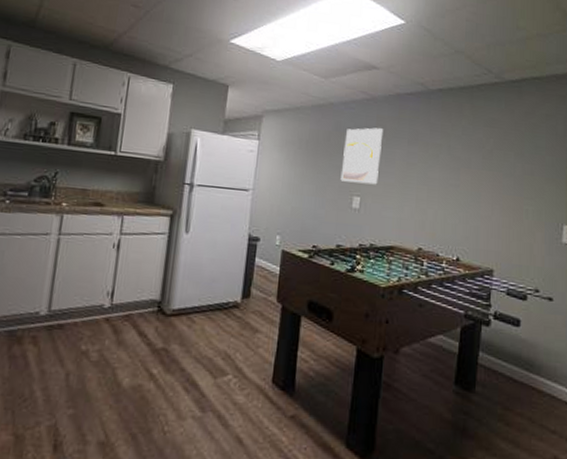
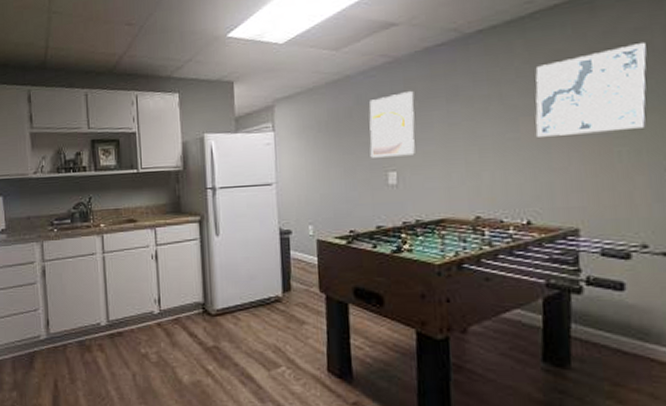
wall art: none [472,126,553,194] -> present [535,43,648,137]

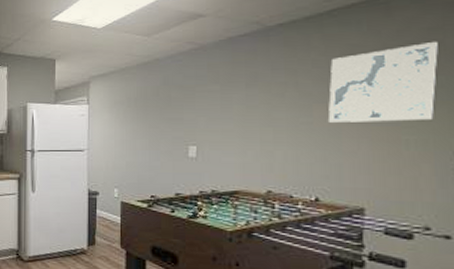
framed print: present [369,91,415,158] -> none [173,76,217,133]

